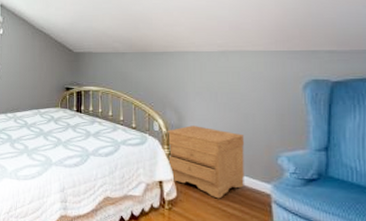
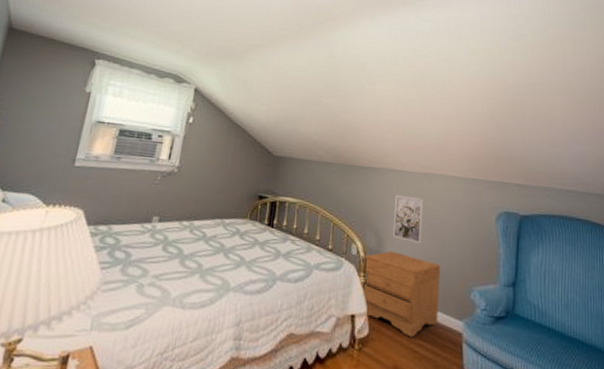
wall art: none [193,74,224,118] -> present [393,194,424,244]

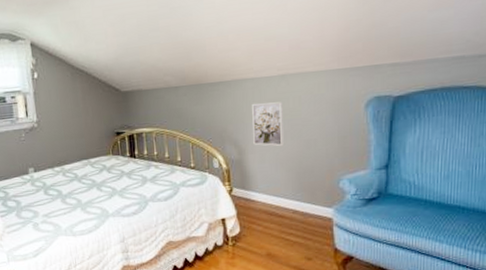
nightstand: present [362,251,440,338] -> none [227,158,308,229]

